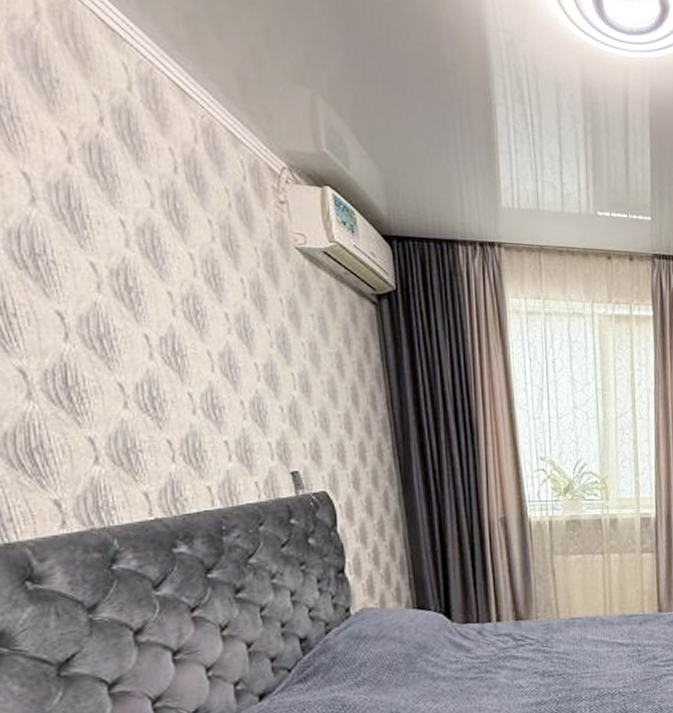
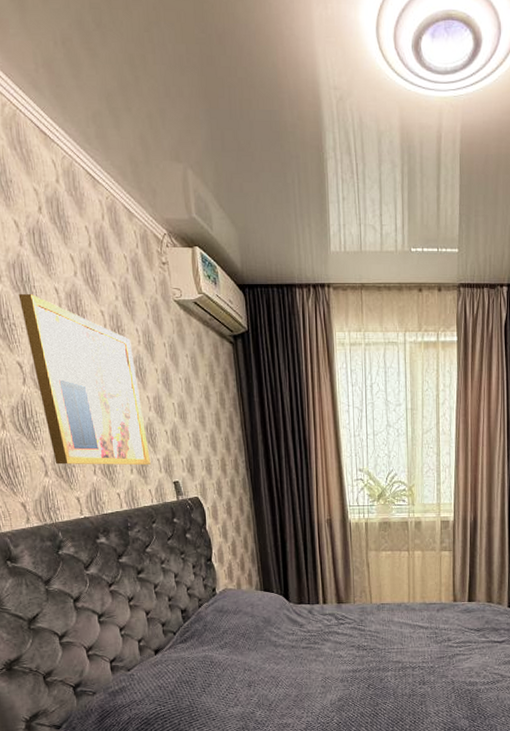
wall art: none [62,223,258,451] -> present [18,293,150,466]

